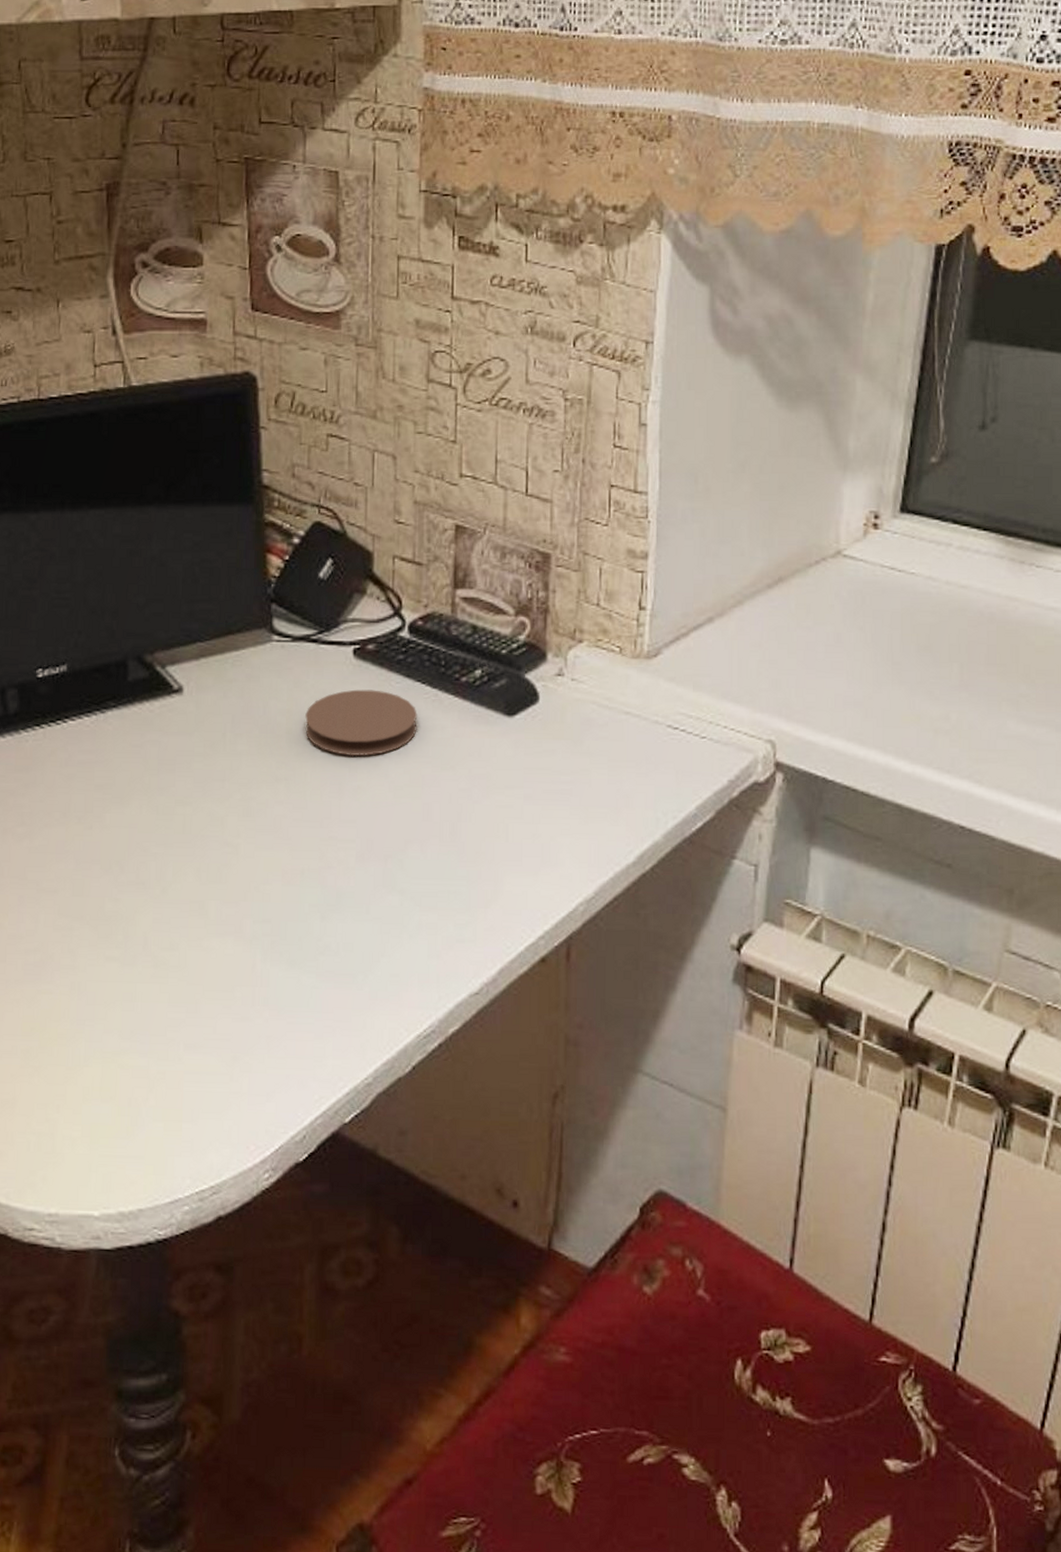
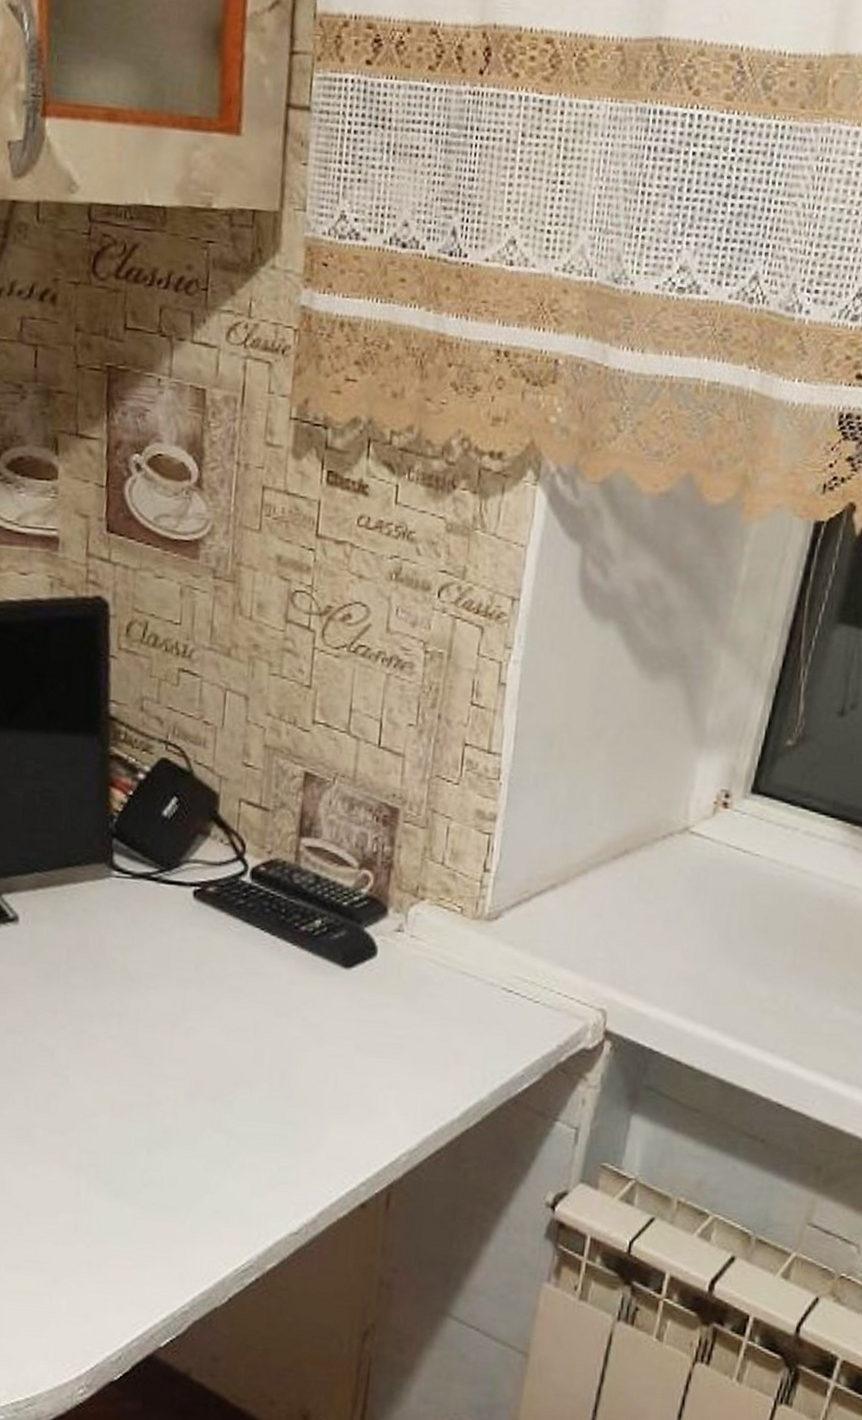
coaster: present [305,689,417,757] -> none [140,931,255,998]

